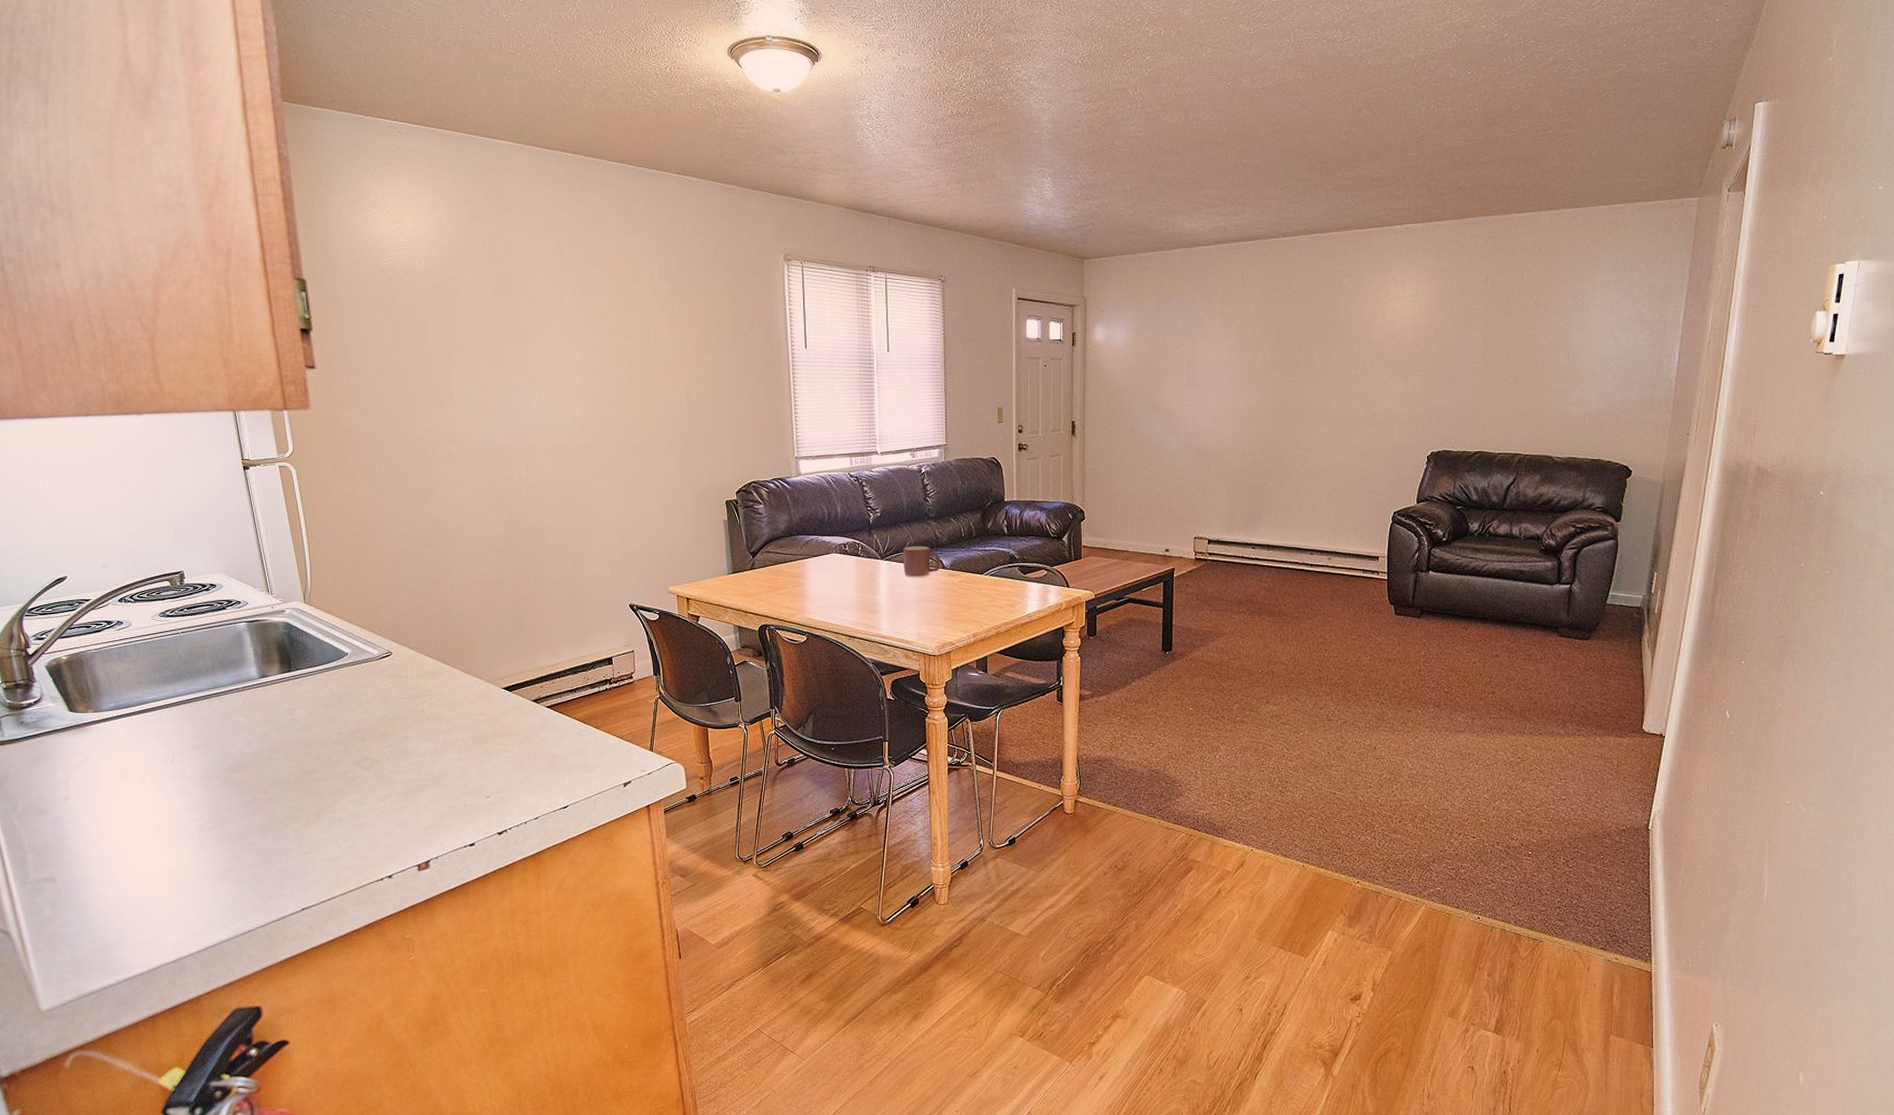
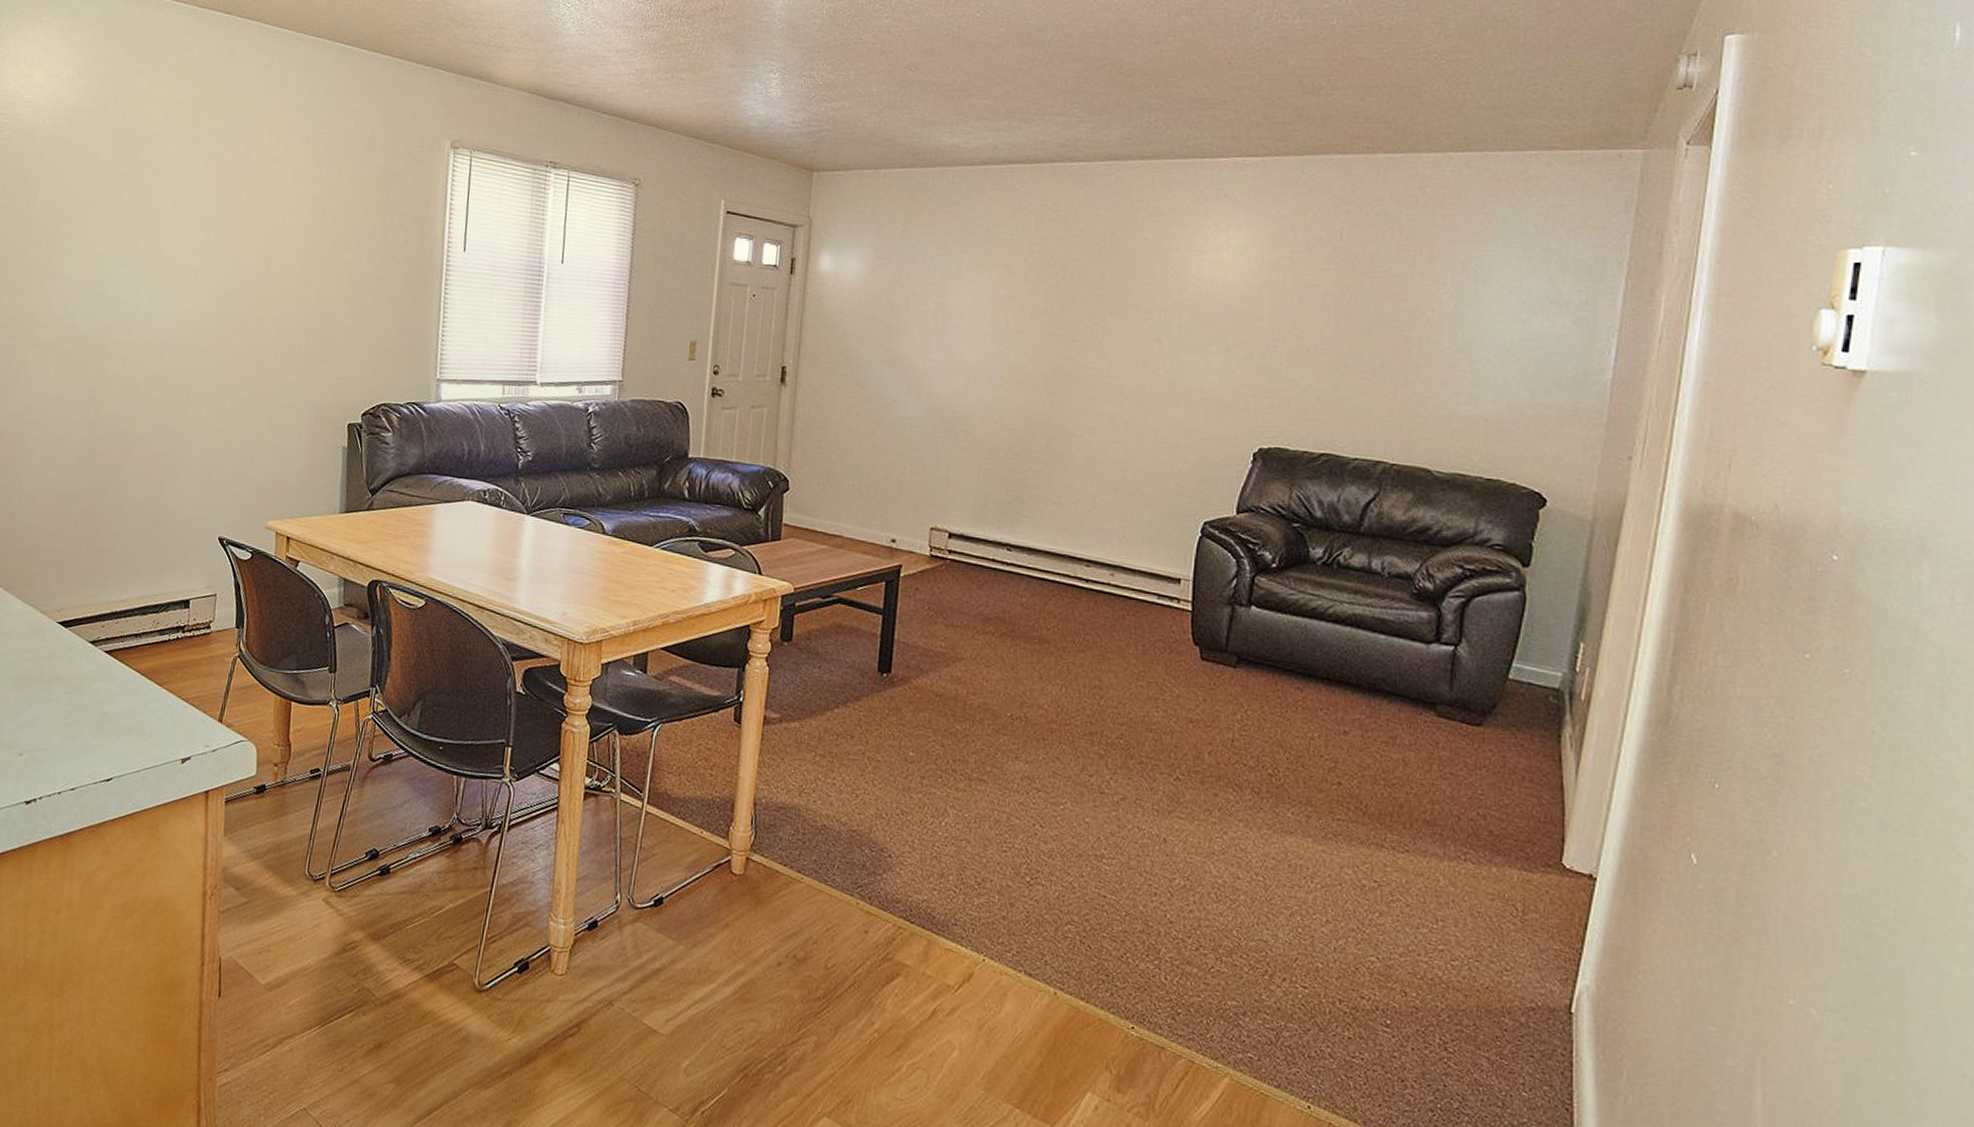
mug: present [902,546,940,579] -> none [553,501,601,544]

